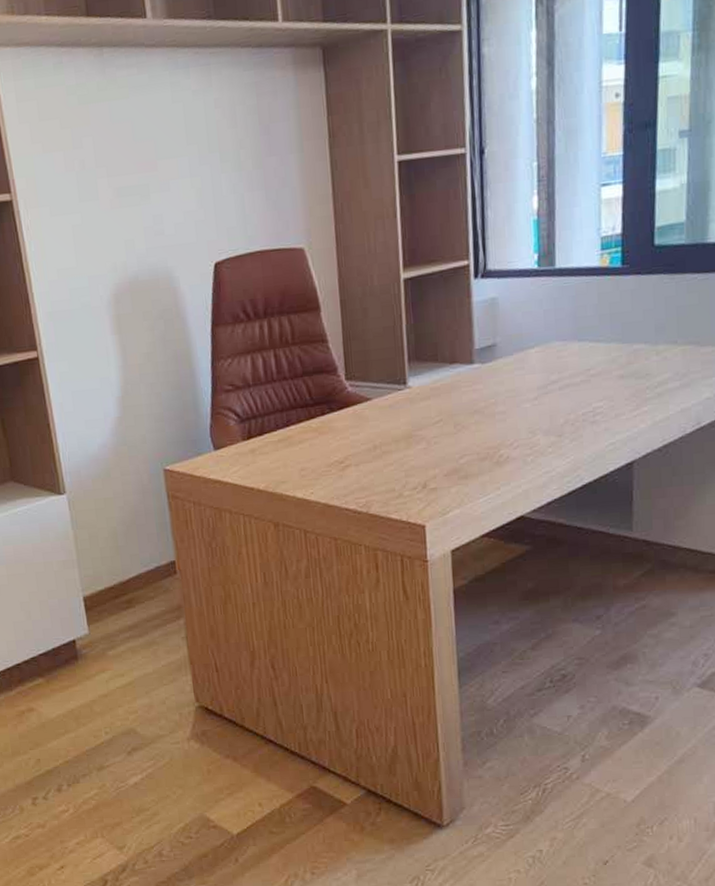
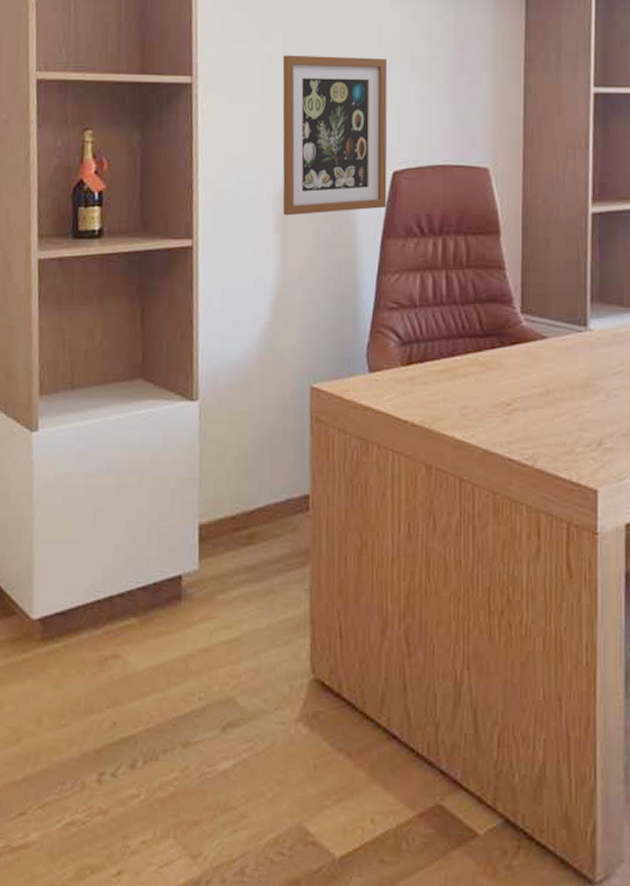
wall art: none [95,152,213,318] -> present [282,55,388,216]

